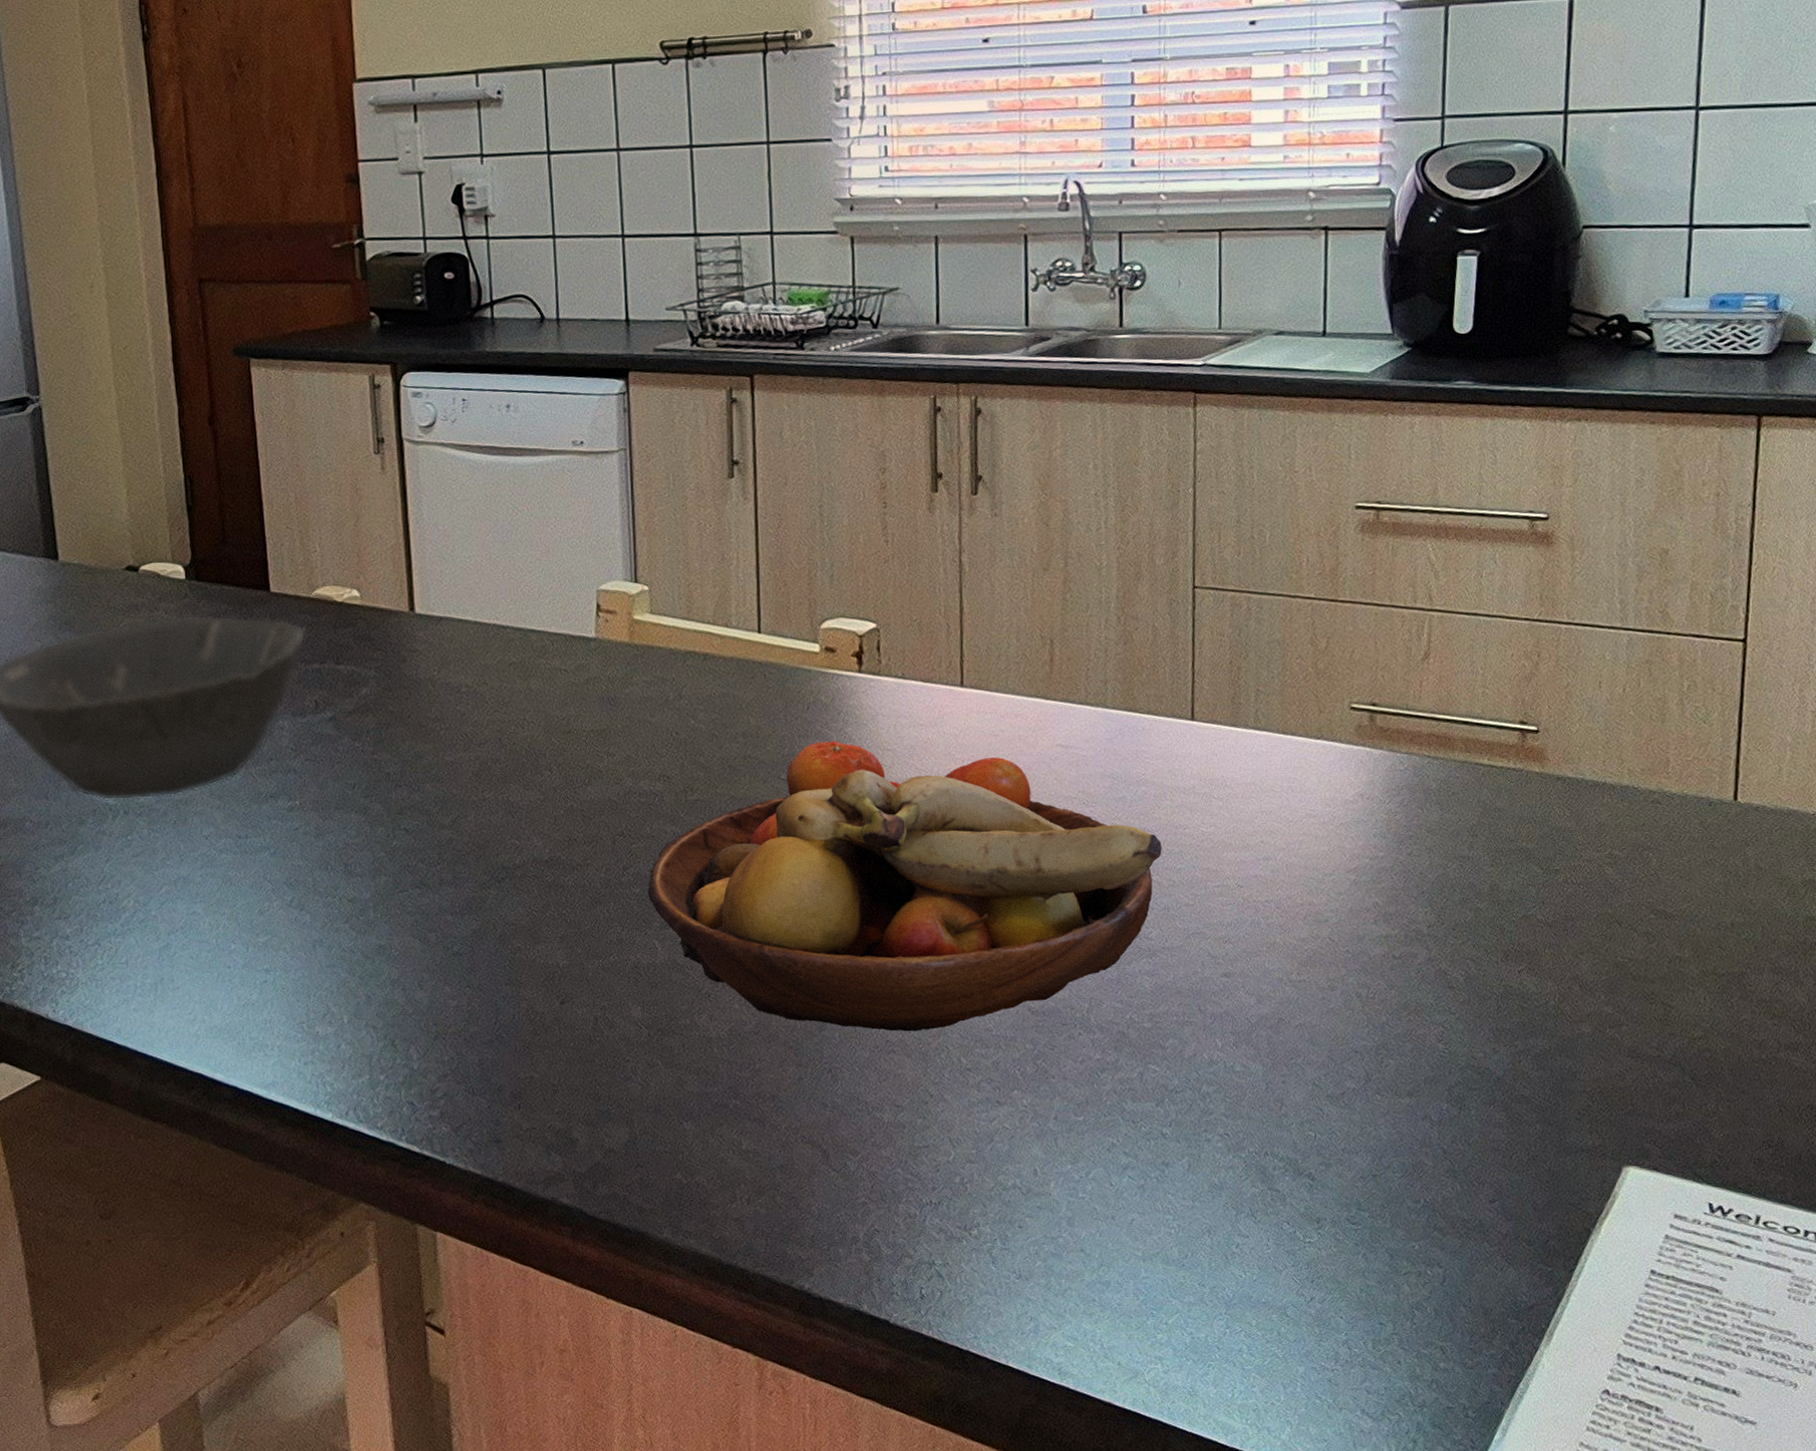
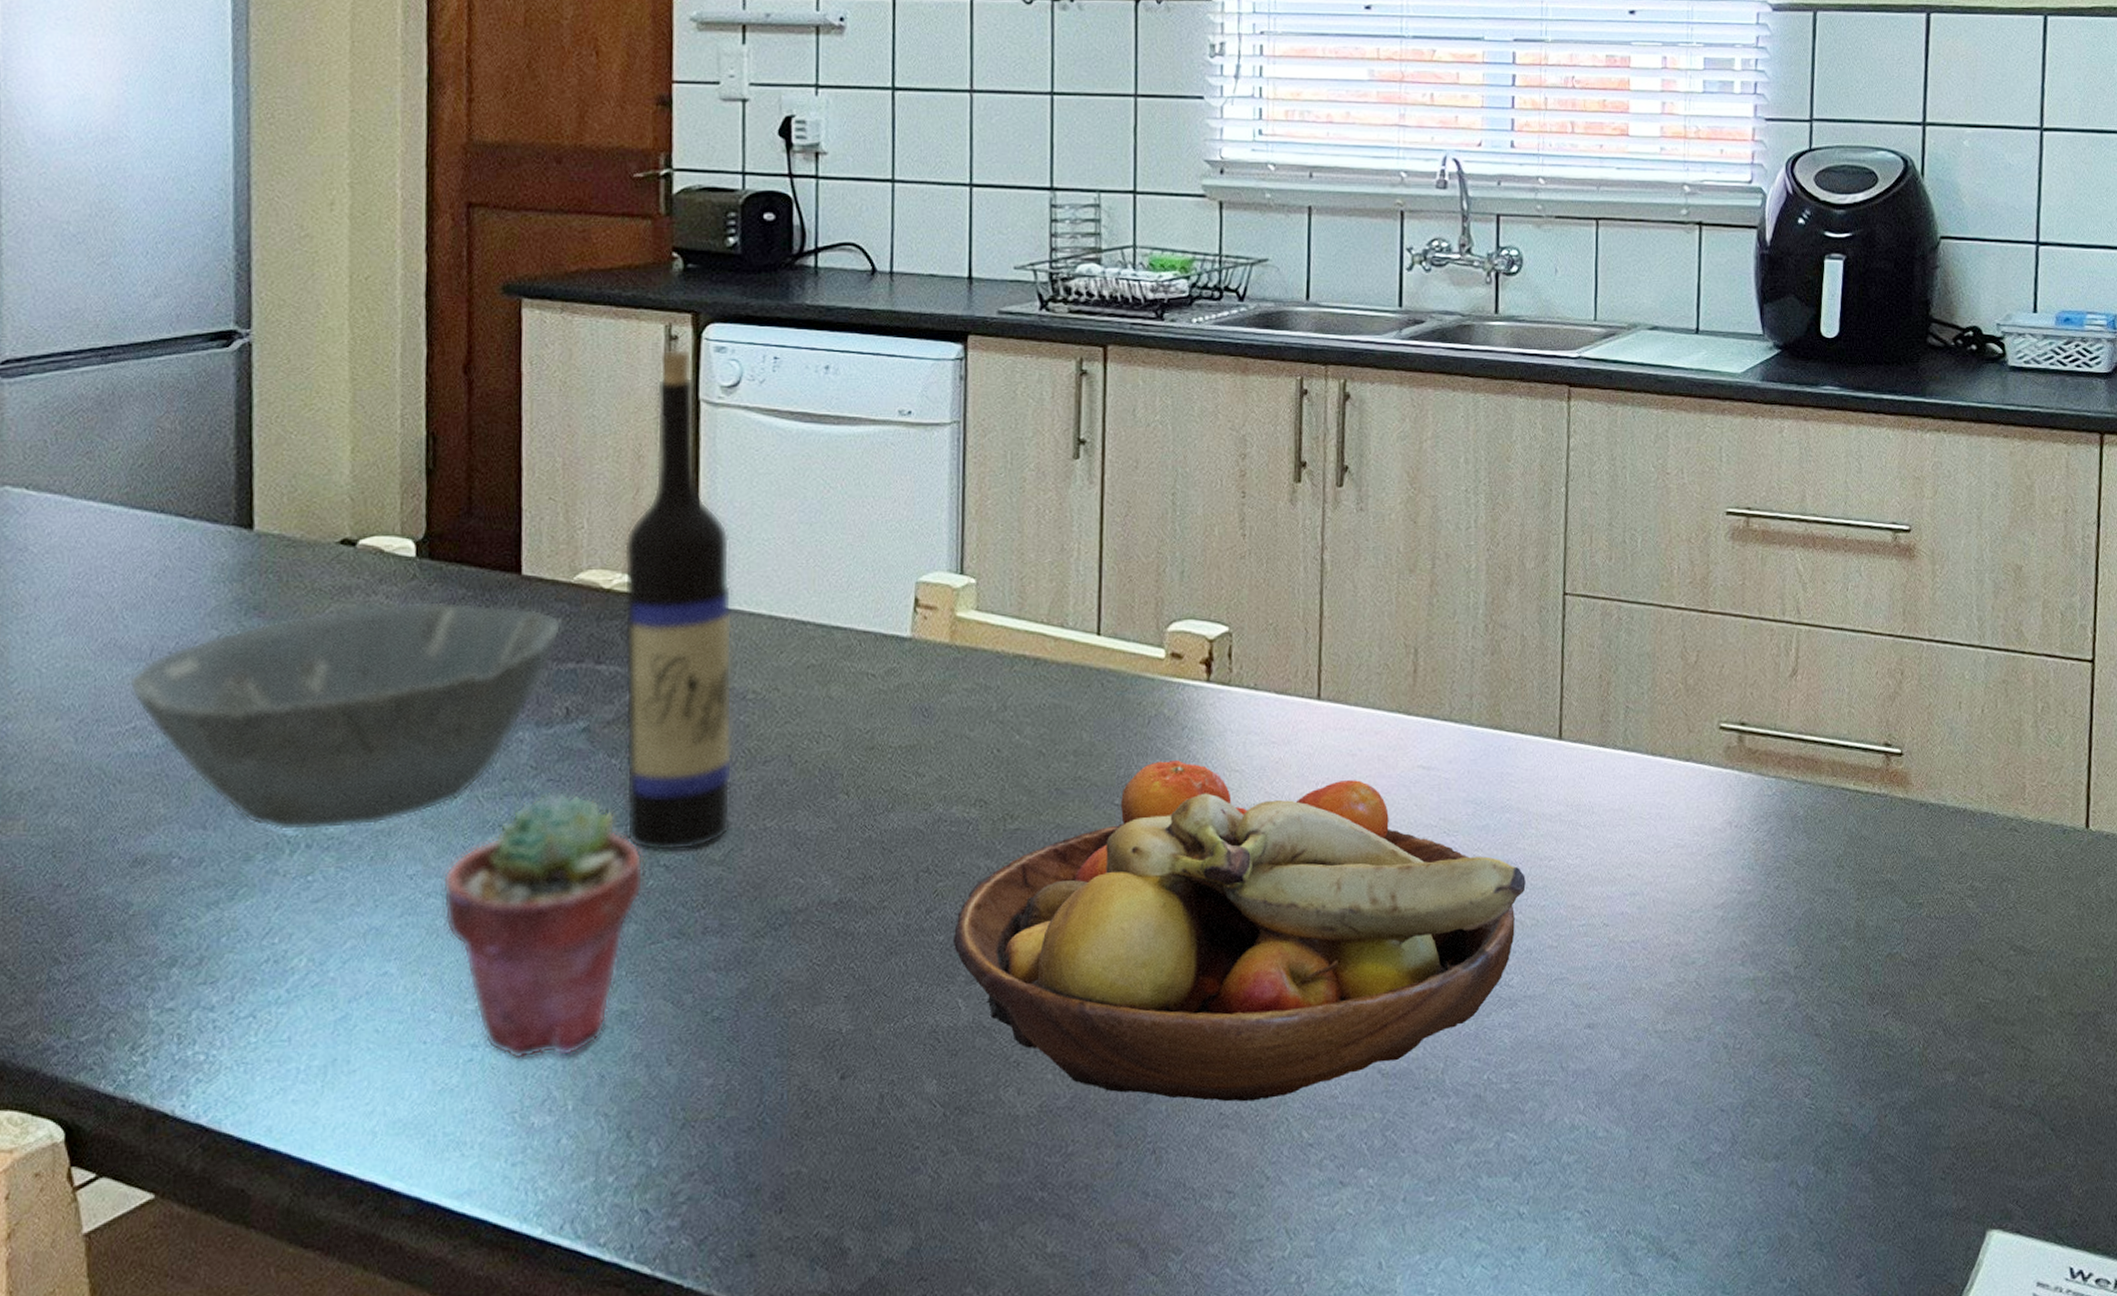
potted succulent: none [230,769,389,983] -> present [442,791,644,1060]
wine bottle: none [350,395,455,818] -> present [623,348,733,852]

